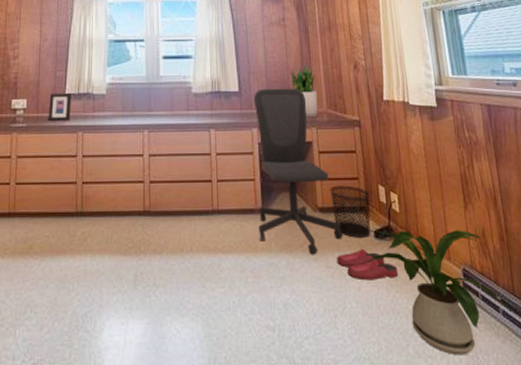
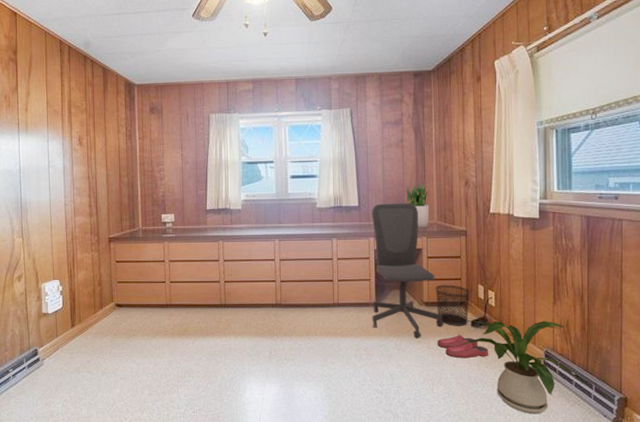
picture frame: present [48,94,71,120] -> none [193,209,212,232]

